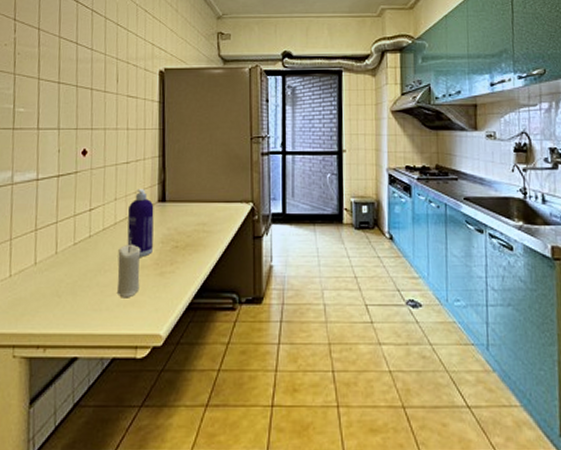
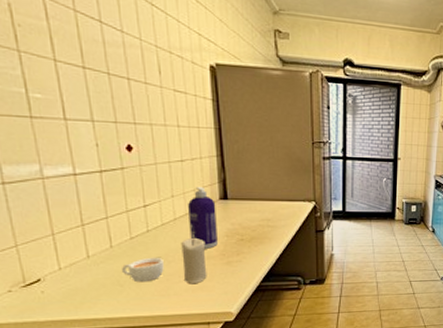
coffee cup: none [62,266,100,294] -> present [122,258,164,283]

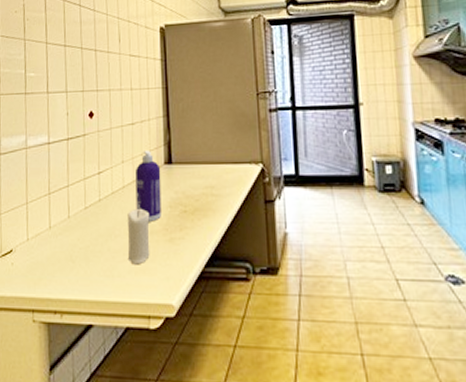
coffee cup: present [122,258,164,283] -> none [75,231,111,259]

